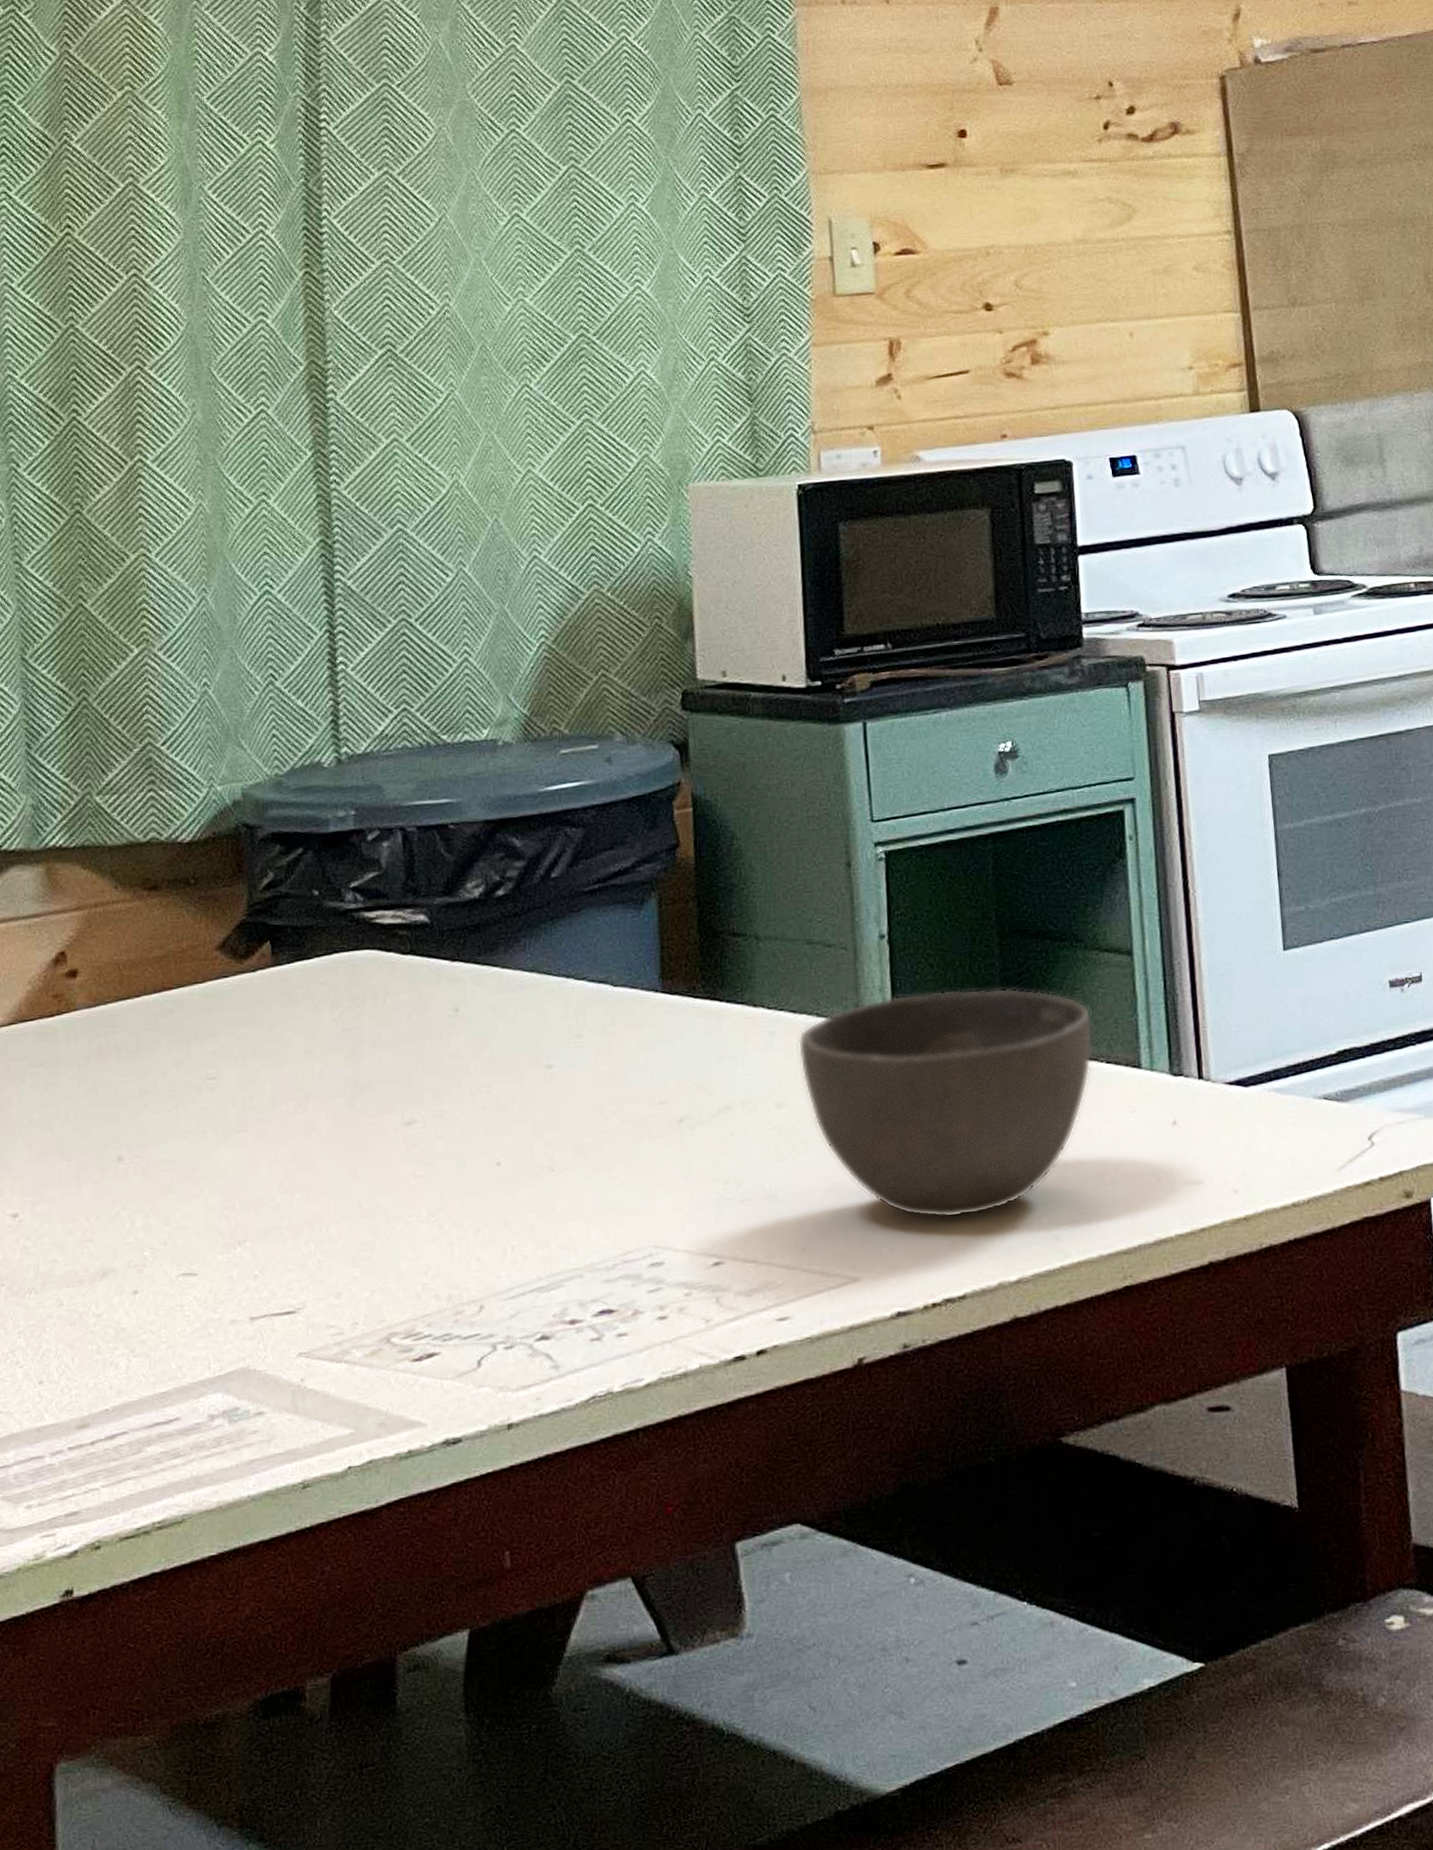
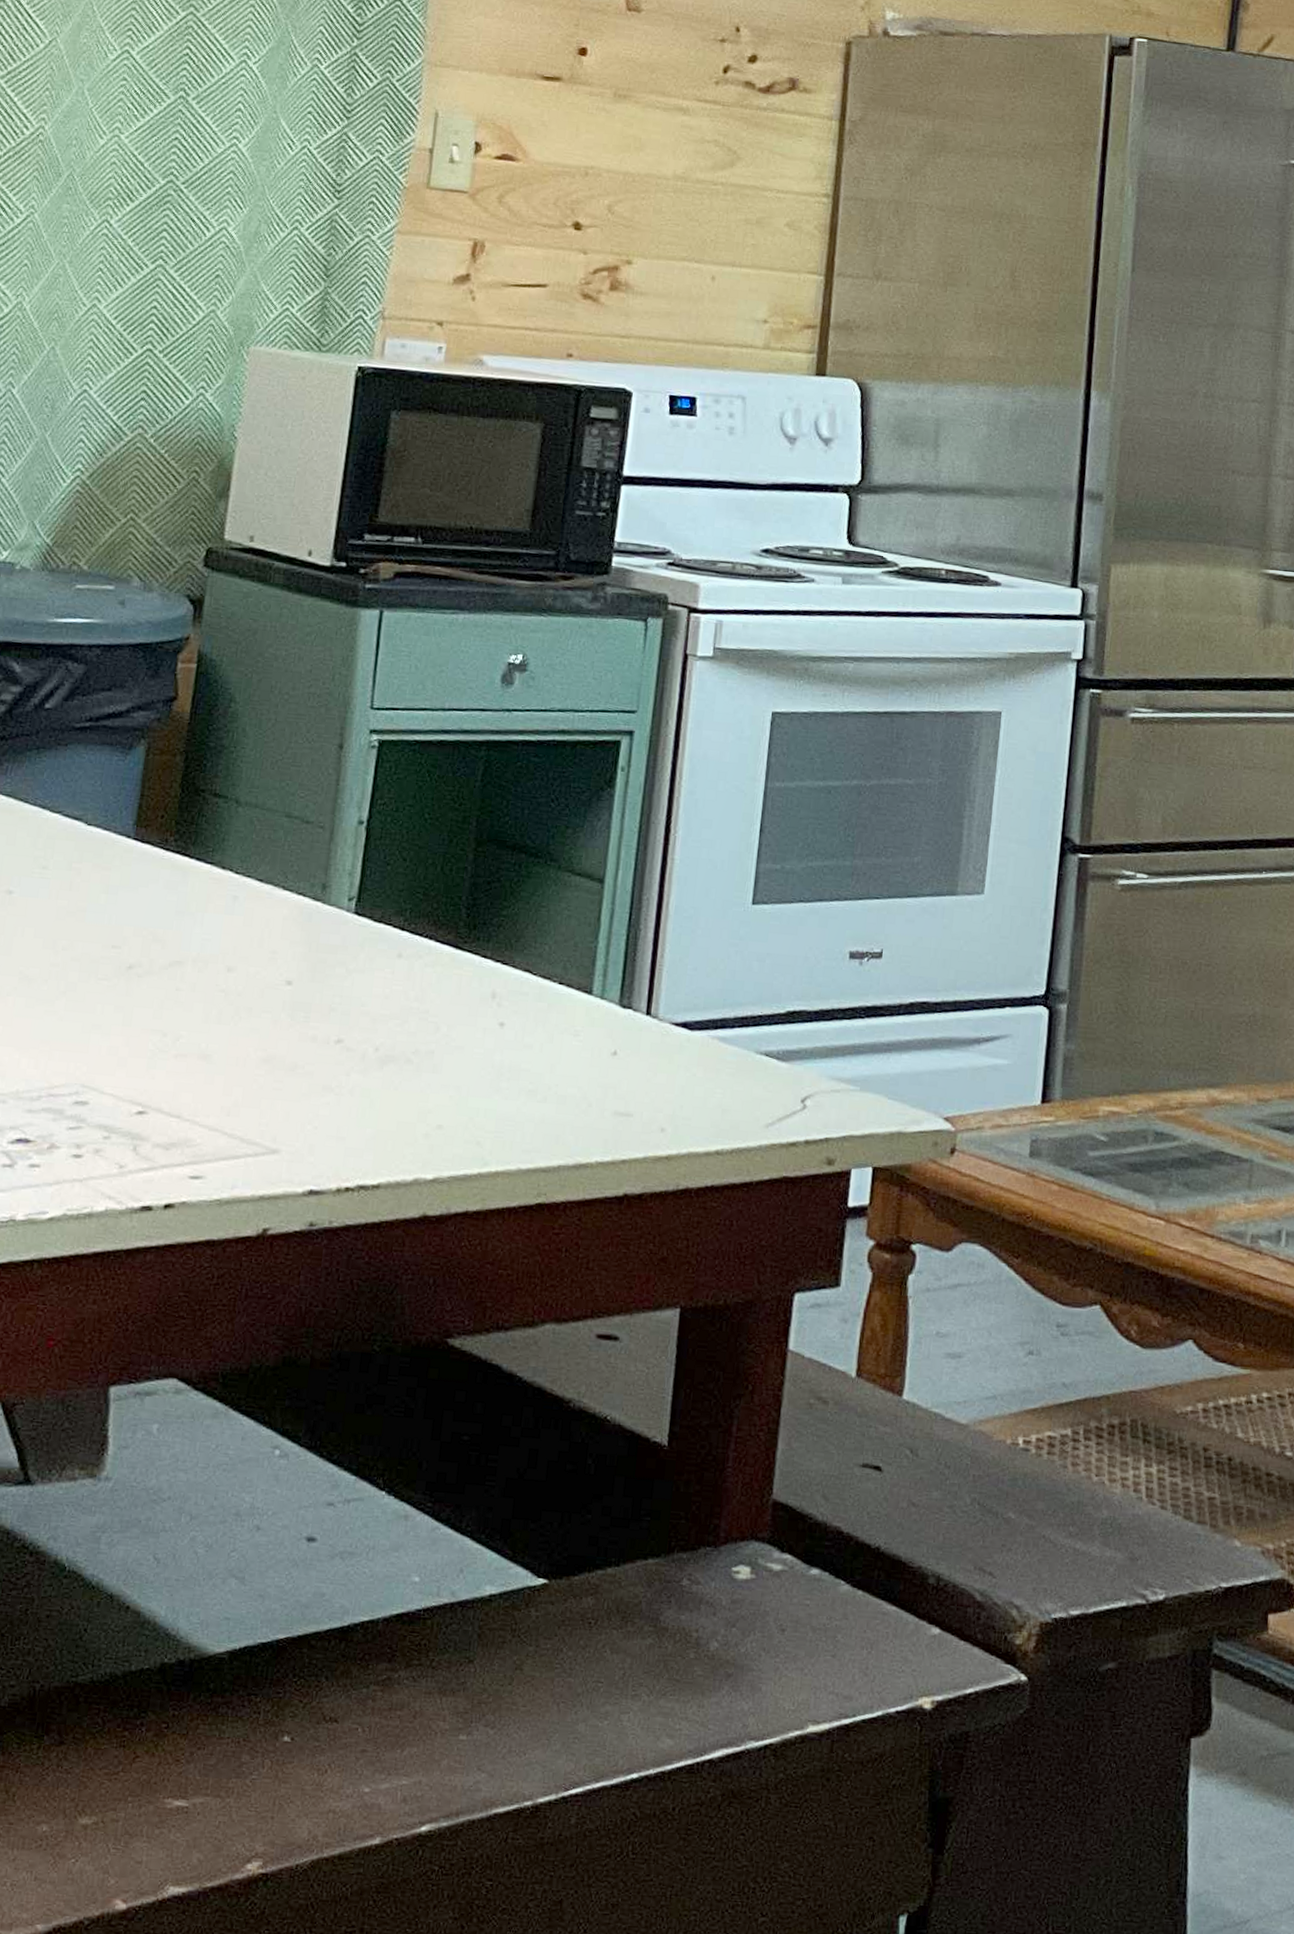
bowl: present [797,987,1094,1219] -> none [257,882,553,1109]

